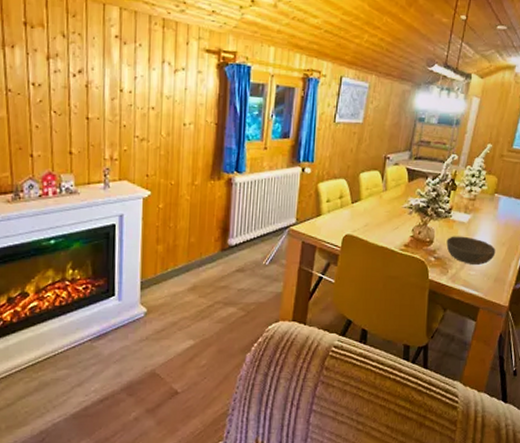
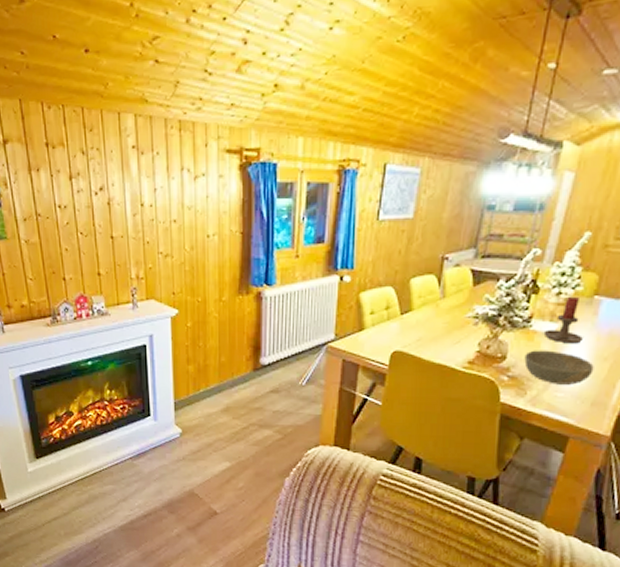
candle holder: none [460,194,488,232] -> present [543,297,583,344]

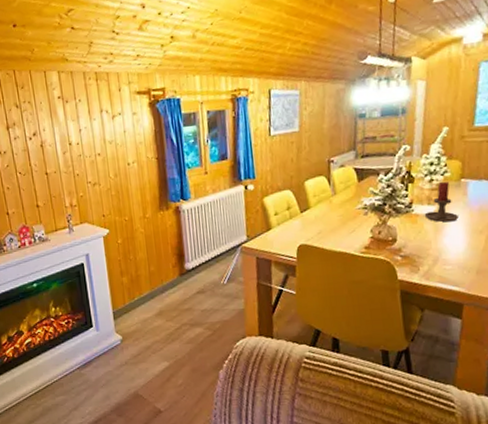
bowl: present [524,350,594,385] -> none [412,229,473,259]

